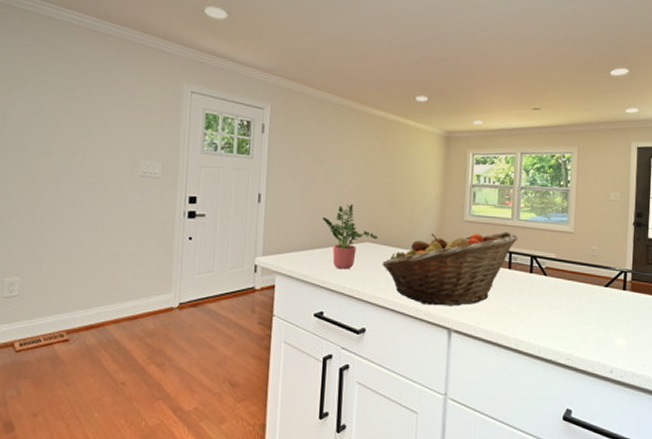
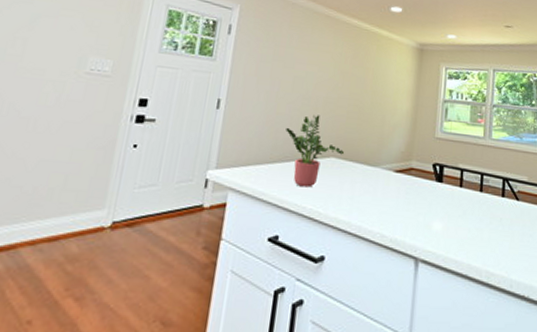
fruit basket: present [382,232,518,307] -> none [347,150,490,233]

